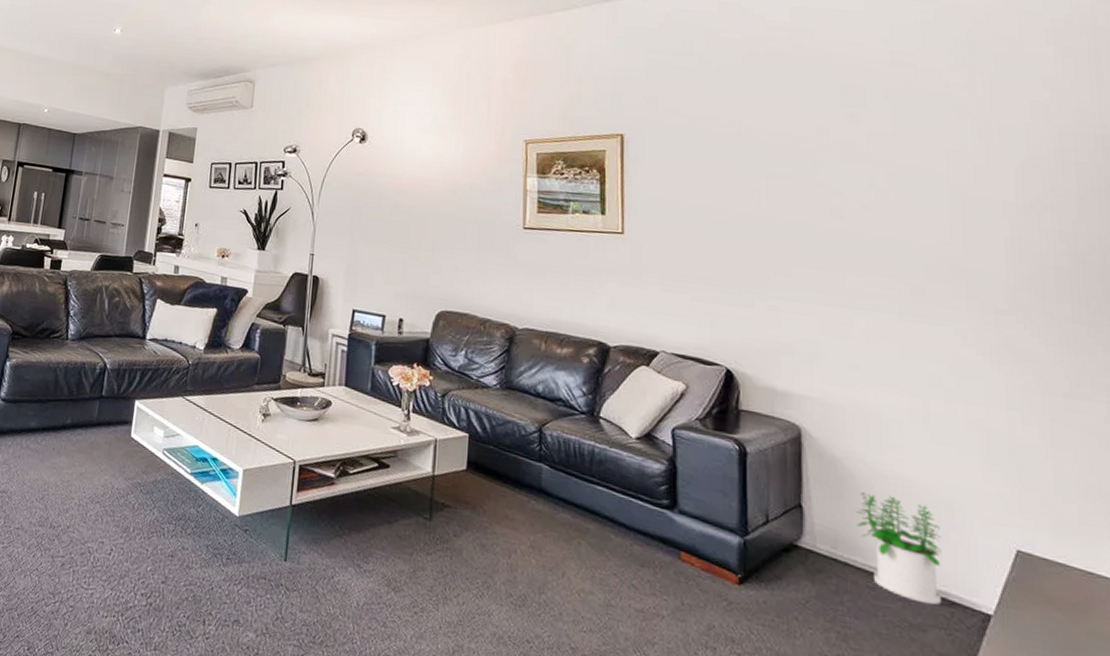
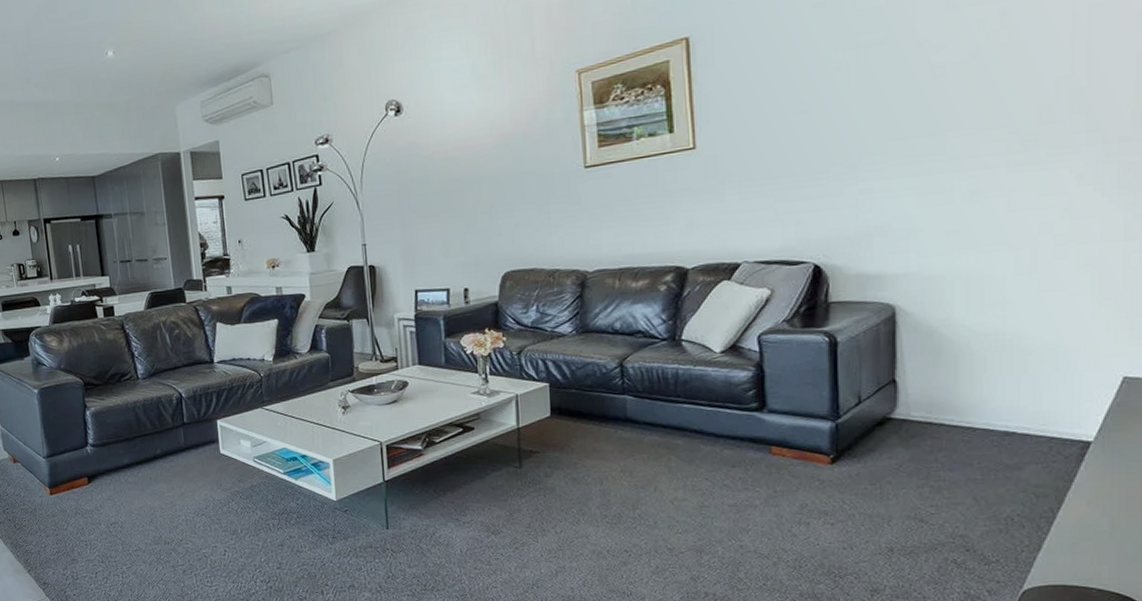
potted plant: present [855,492,942,605] -> none [952,352,1043,445]

